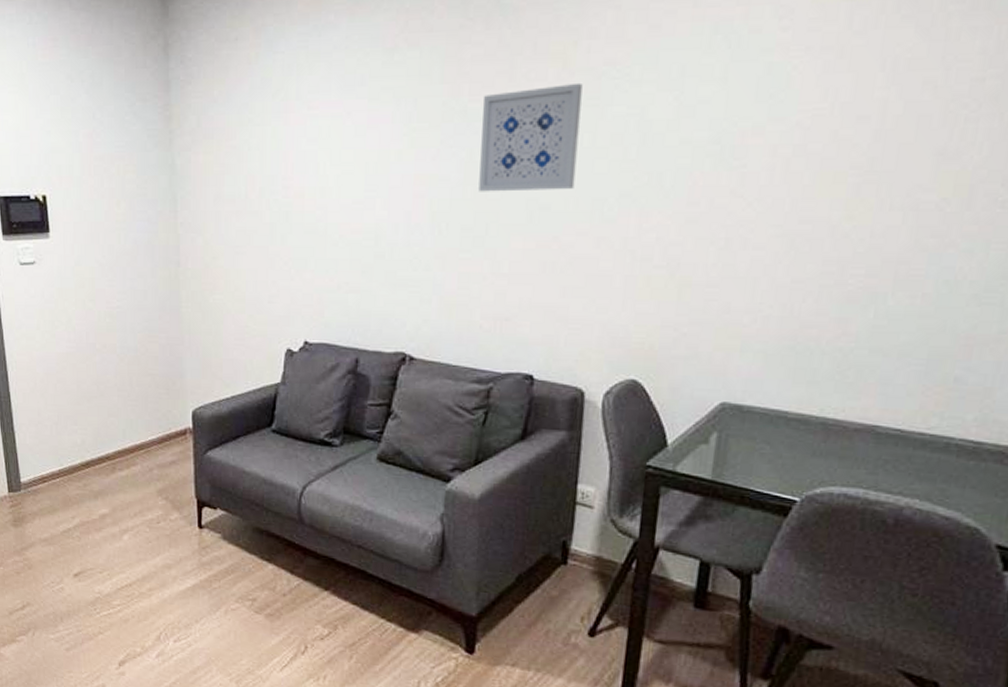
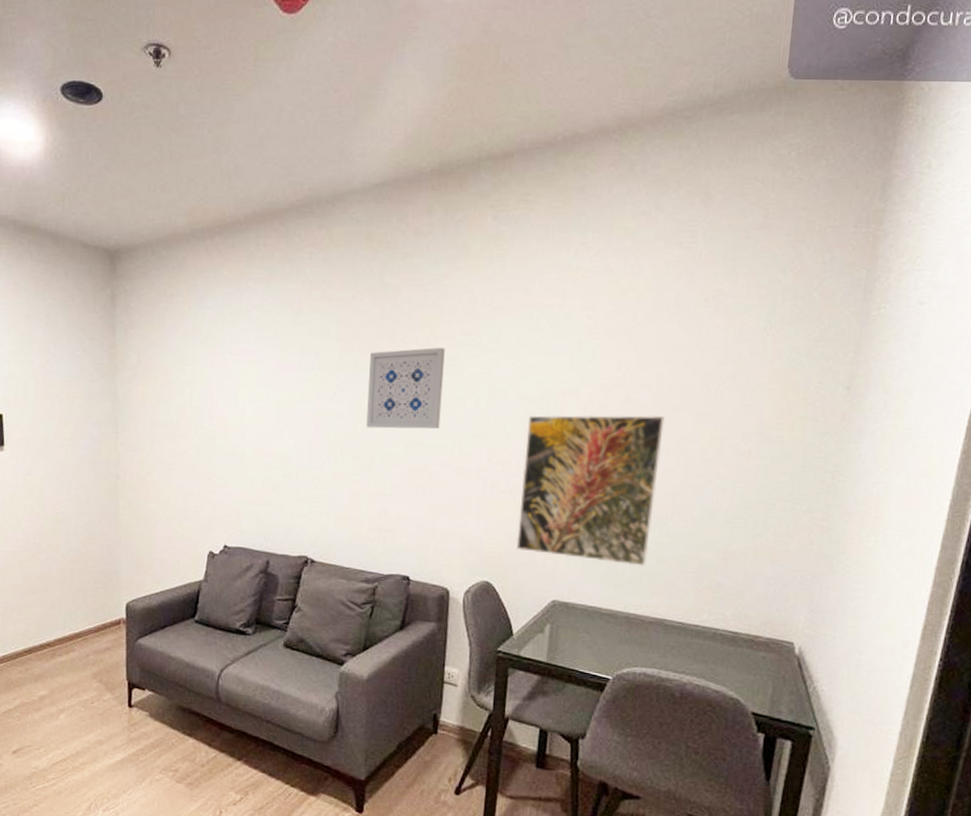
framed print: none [674,157,888,358] -> present [516,415,665,566]

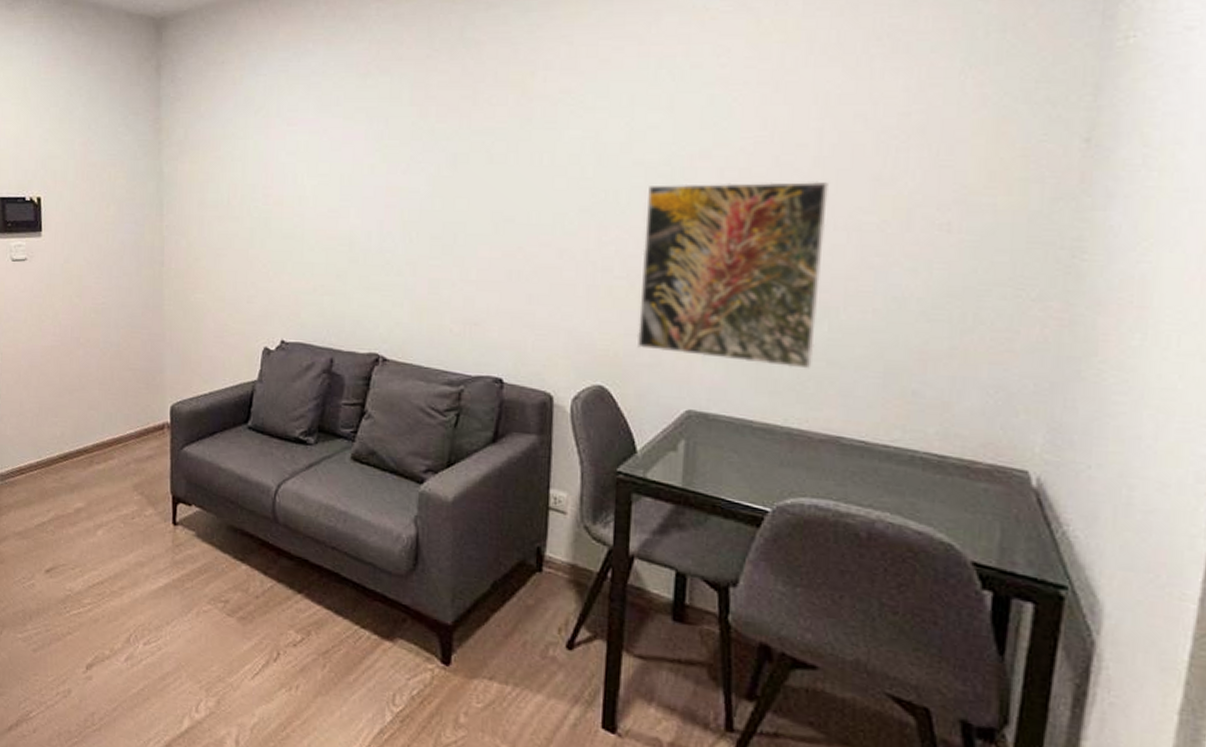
wall art: present [366,347,445,429] -> none [446,108,541,205]

